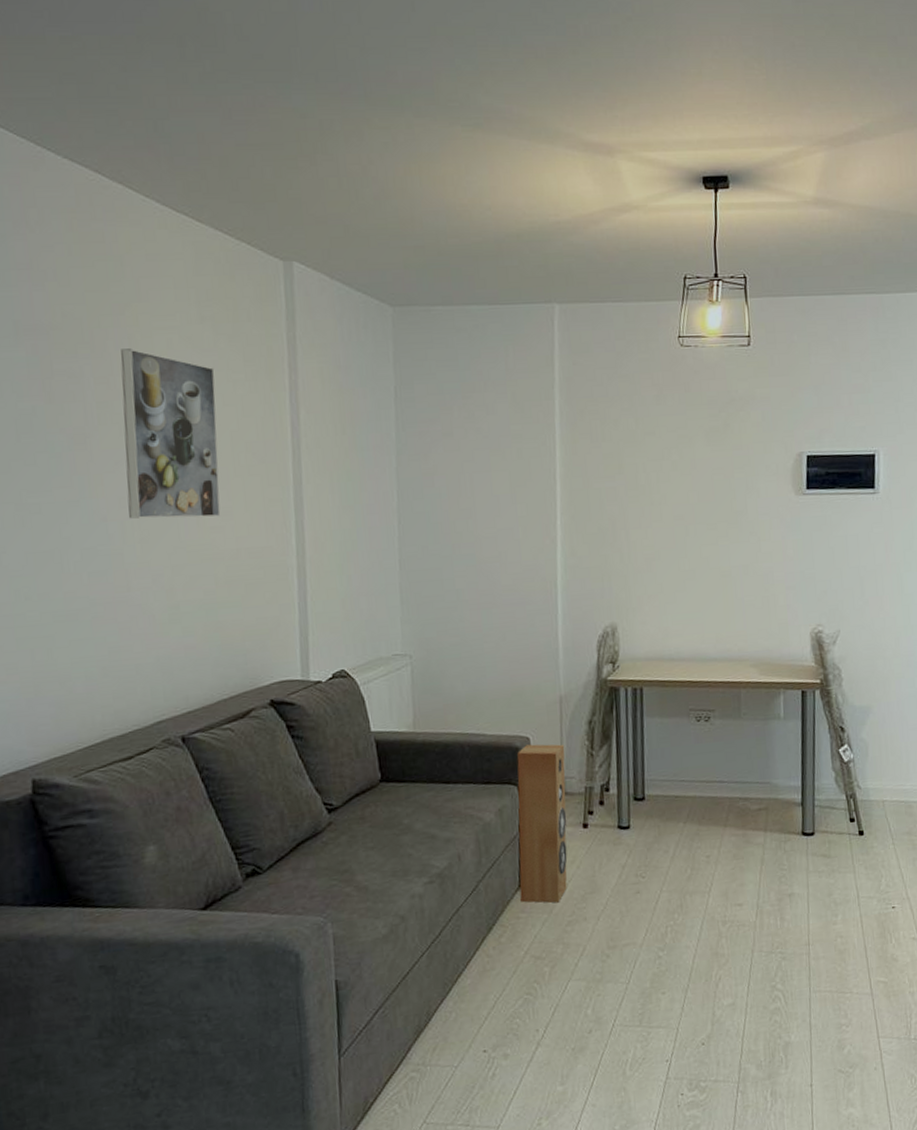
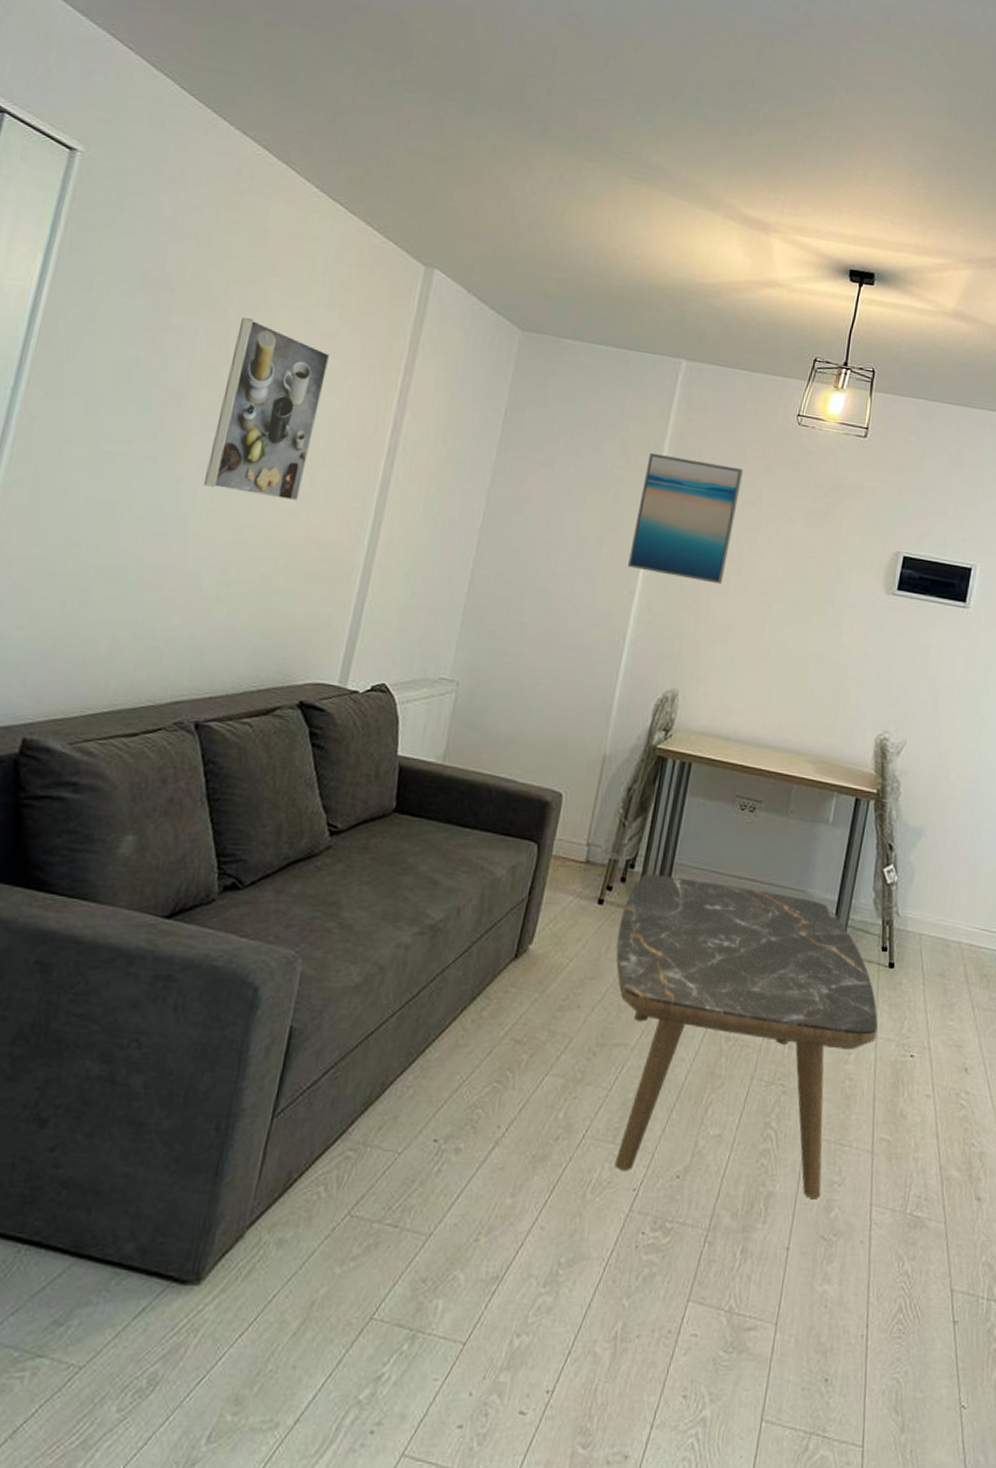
speaker: present [517,744,568,903] -> none [513,801,598,983]
wall art: none [542,401,638,518] -> present [627,452,744,584]
coffee table: none [606,789,859,1047] -> present [615,874,878,1198]

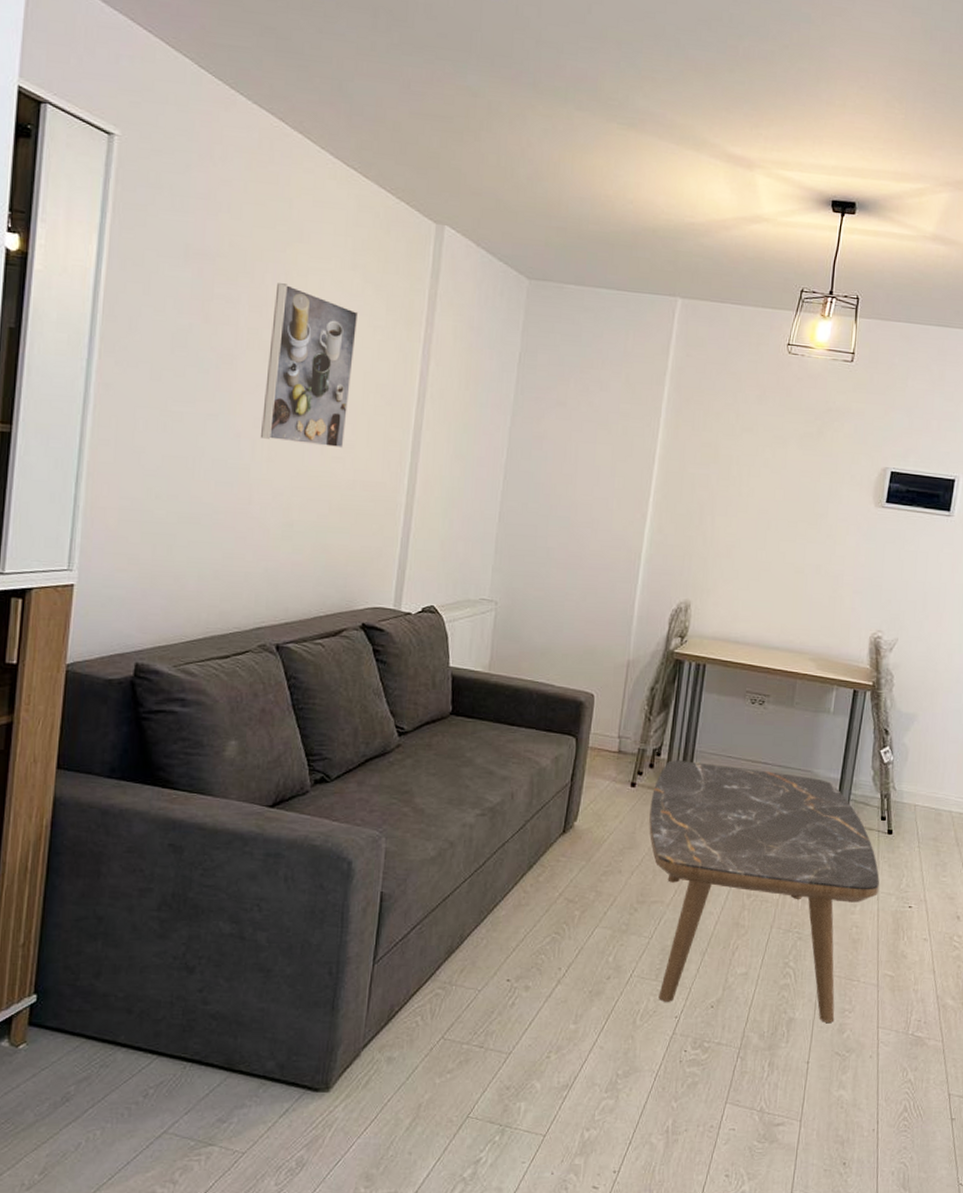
wall art: present [627,452,744,584] -> none [638,387,740,505]

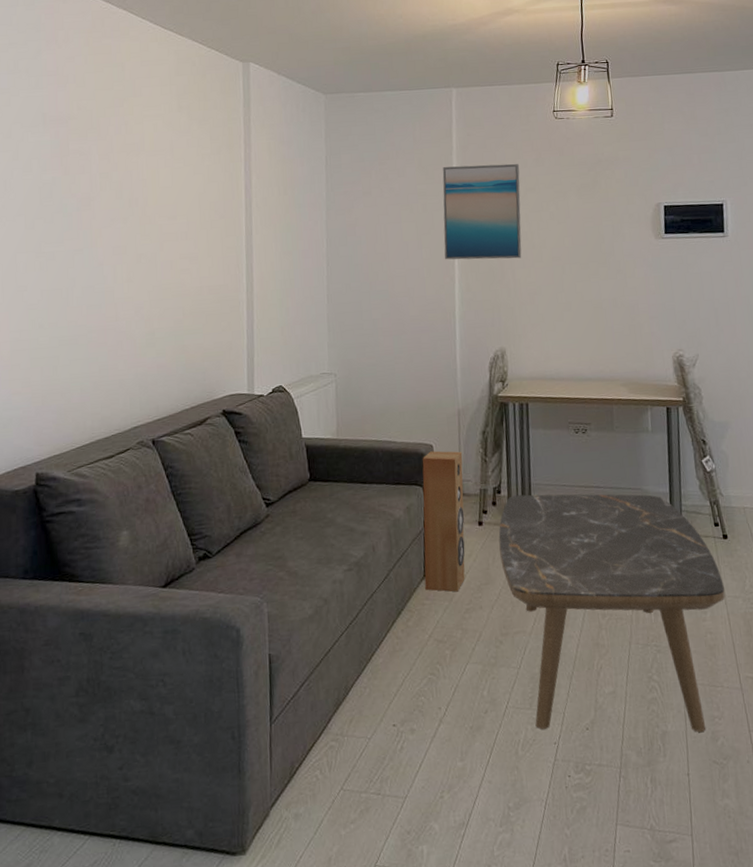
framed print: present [261,283,359,449] -> none [119,132,189,264]
speaker: none [563,701,626,853] -> present [422,450,465,592]
wall art: none [638,387,740,505] -> present [442,163,522,260]

